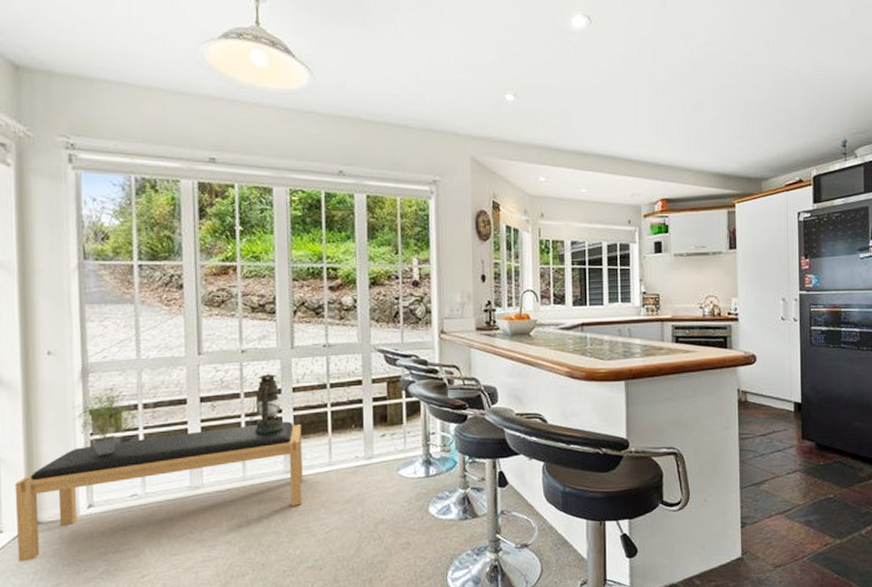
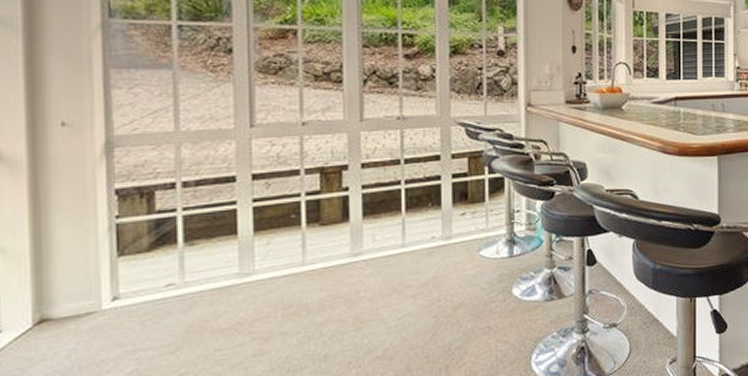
bench: present [14,421,303,562] -> none [17,200,372,366]
potted plant: present [73,387,142,455] -> none [94,163,181,241]
lantern: present [249,374,284,434] -> none [310,149,351,214]

